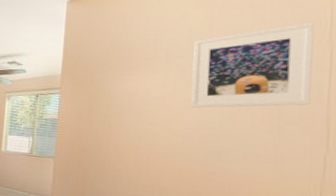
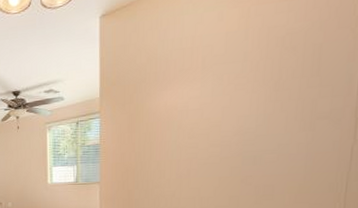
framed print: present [190,22,315,108] -> none [227,9,349,115]

